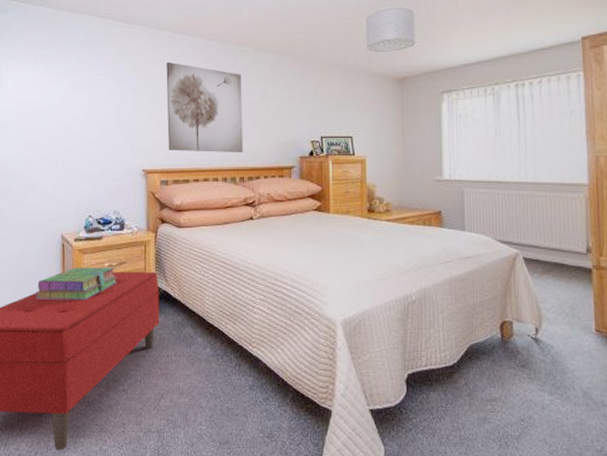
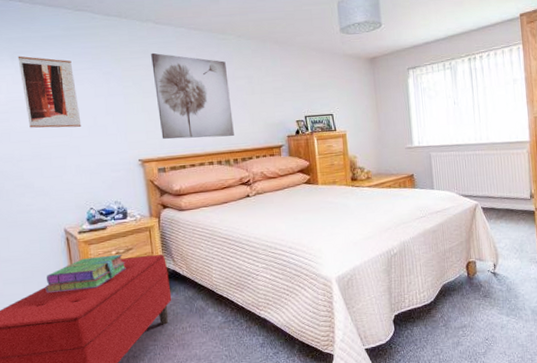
wall art: none [39,59,91,132] -> present [17,56,82,128]

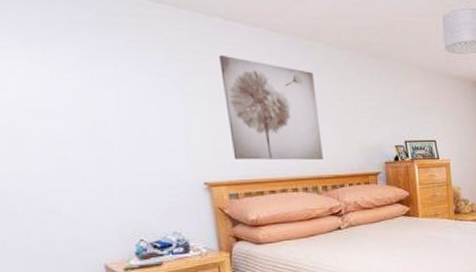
wall art: present [17,56,82,128] -> none [32,43,127,140]

